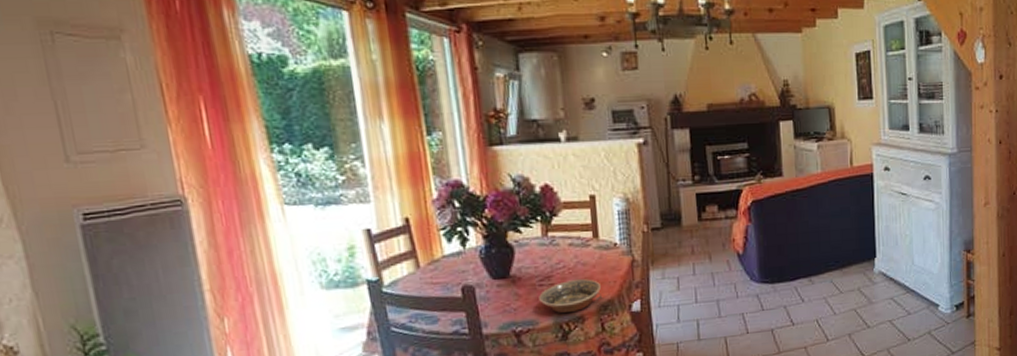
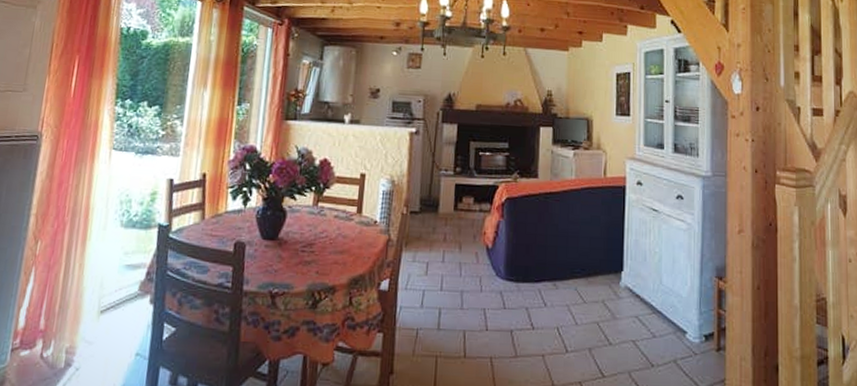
bowl: present [539,279,603,314] -> none [298,250,357,283]

